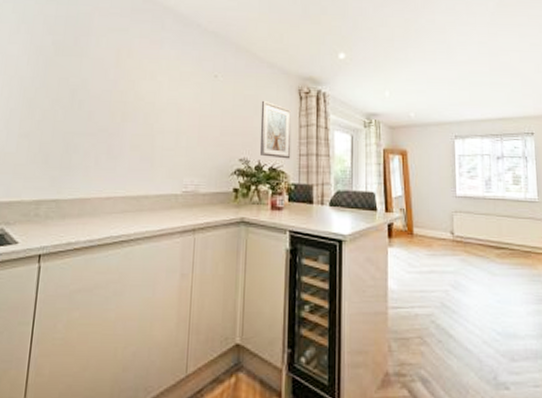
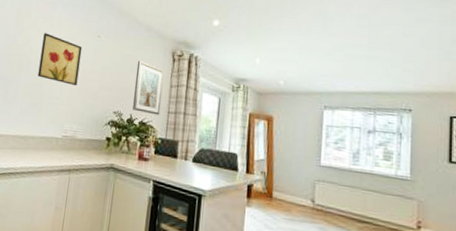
wall art: none [147,75,198,134] -> present [37,33,83,86]

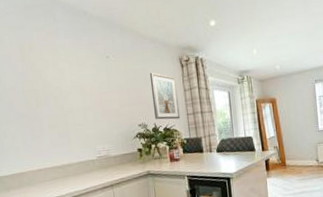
wall art: present [37,33,83,86] -> none [53,63,99,109]

